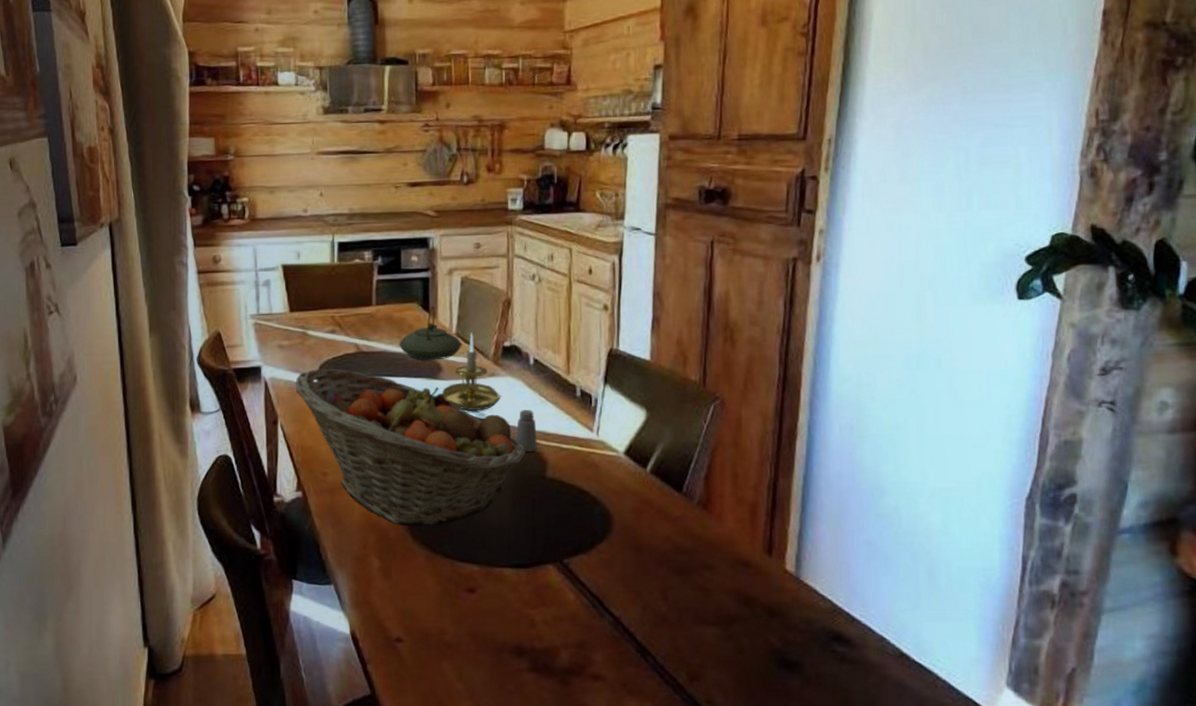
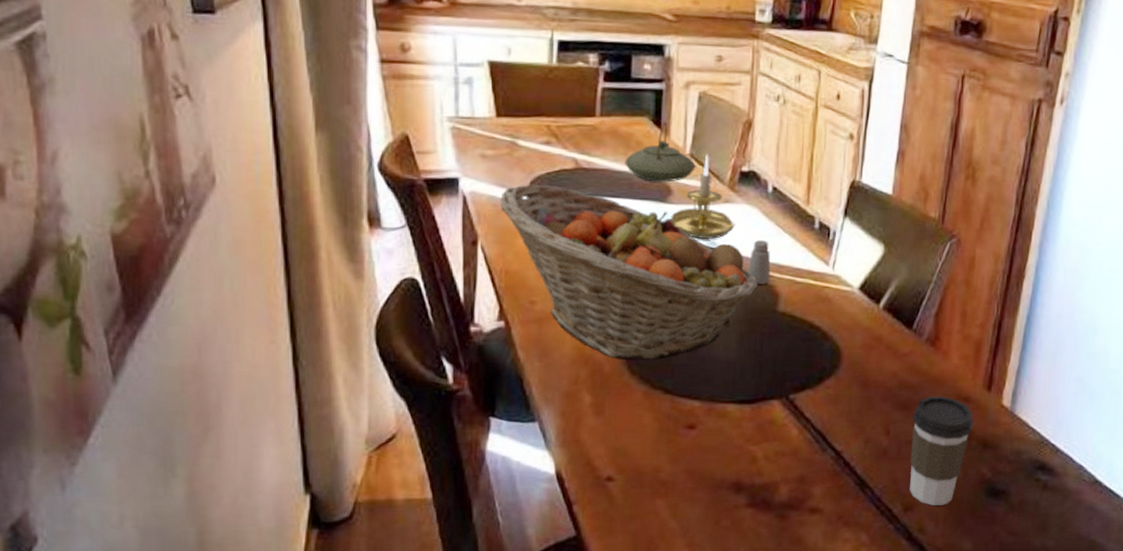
coffee cup: none [690,561,756,676] -> present [910,396,973,506]

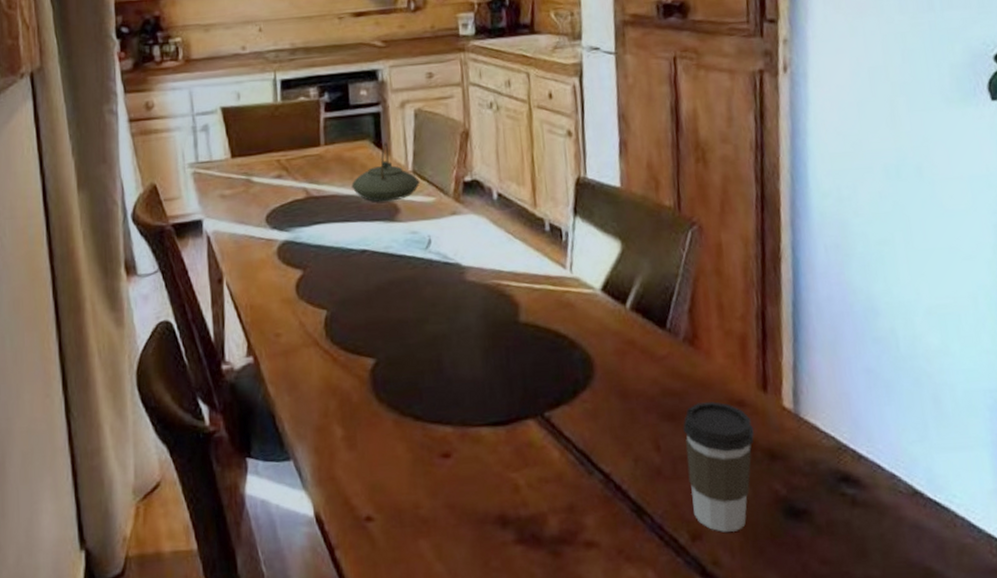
fruit basket: present [500,184,759,360] -> none [240,216,497,387]
candle holder: present [671,154,735,240] -> none [401,169,465,255]
saltshaker: present [748,240,771,284] -> none [483,249,508,295]

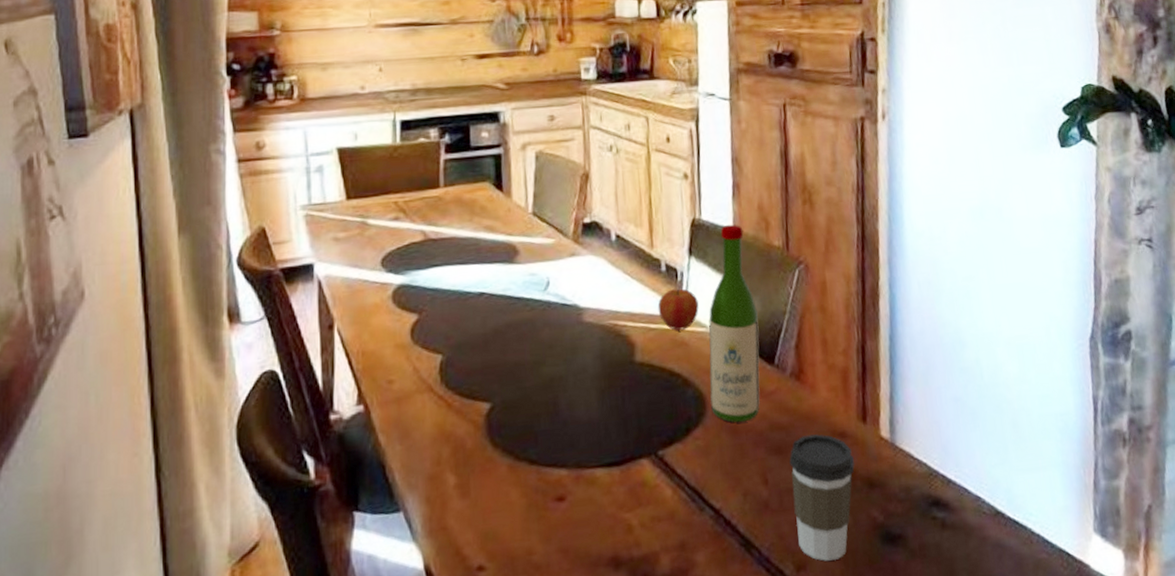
teapot: present [351,142,420,202] -> none [470,184,539,244]
apple: none [542,249,585,291] -> present [657,288,699,331]
wine bottle: none [595,183,651,387] -> present [708,224,760,423]

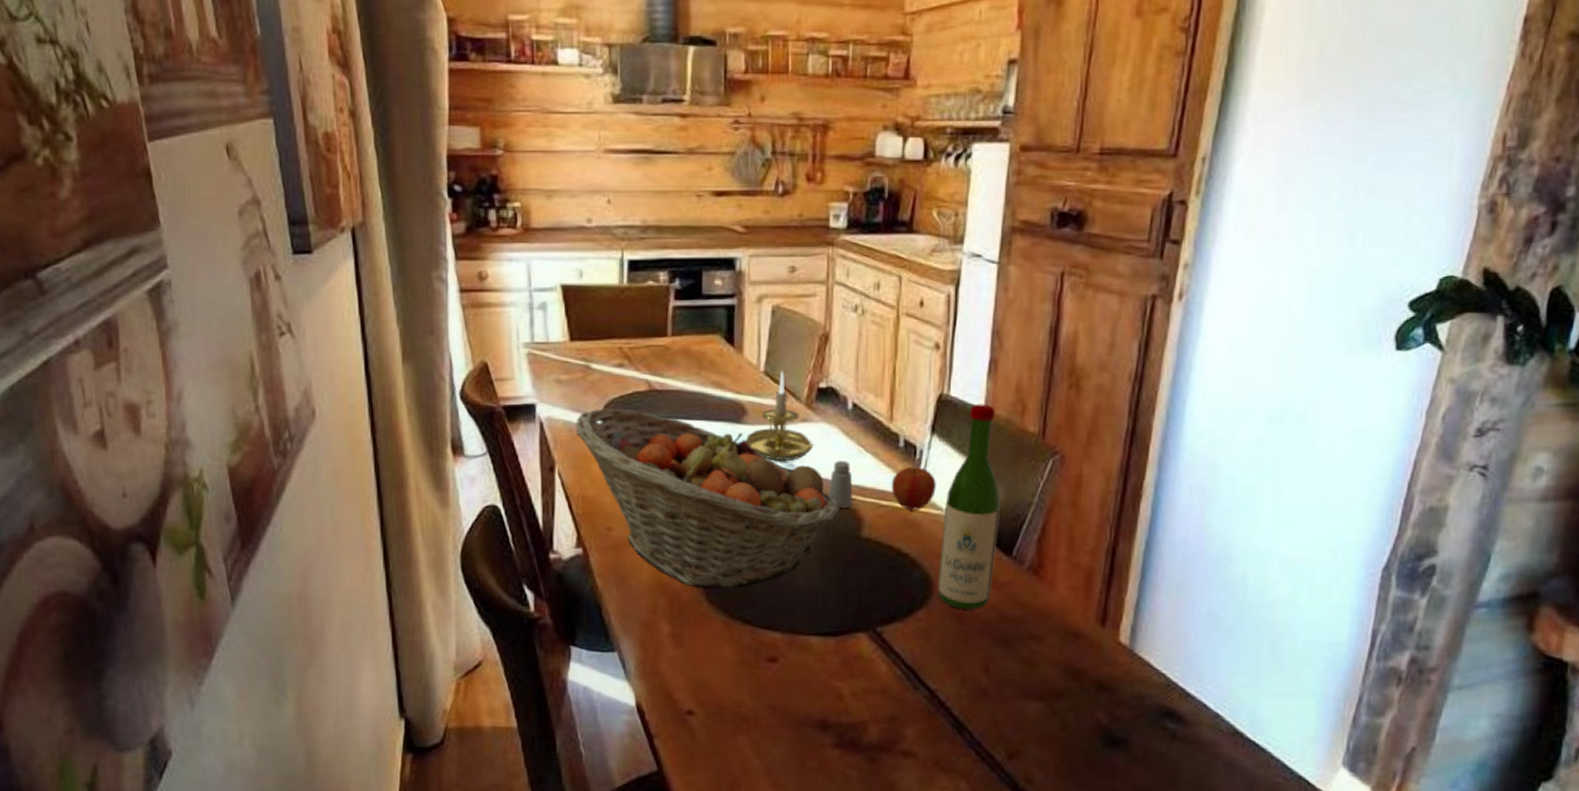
fruit basket: none [354,259,613,432] -> present [575,408,840,588]
candle holder: none [520,210,584,296] -> present [746,371,814,462]
saltshaker: none [600,289,624,336] -> present [828,461,853,508]
coffee cup: present [789,434,855,561] -> none [1013,631,1085,753]

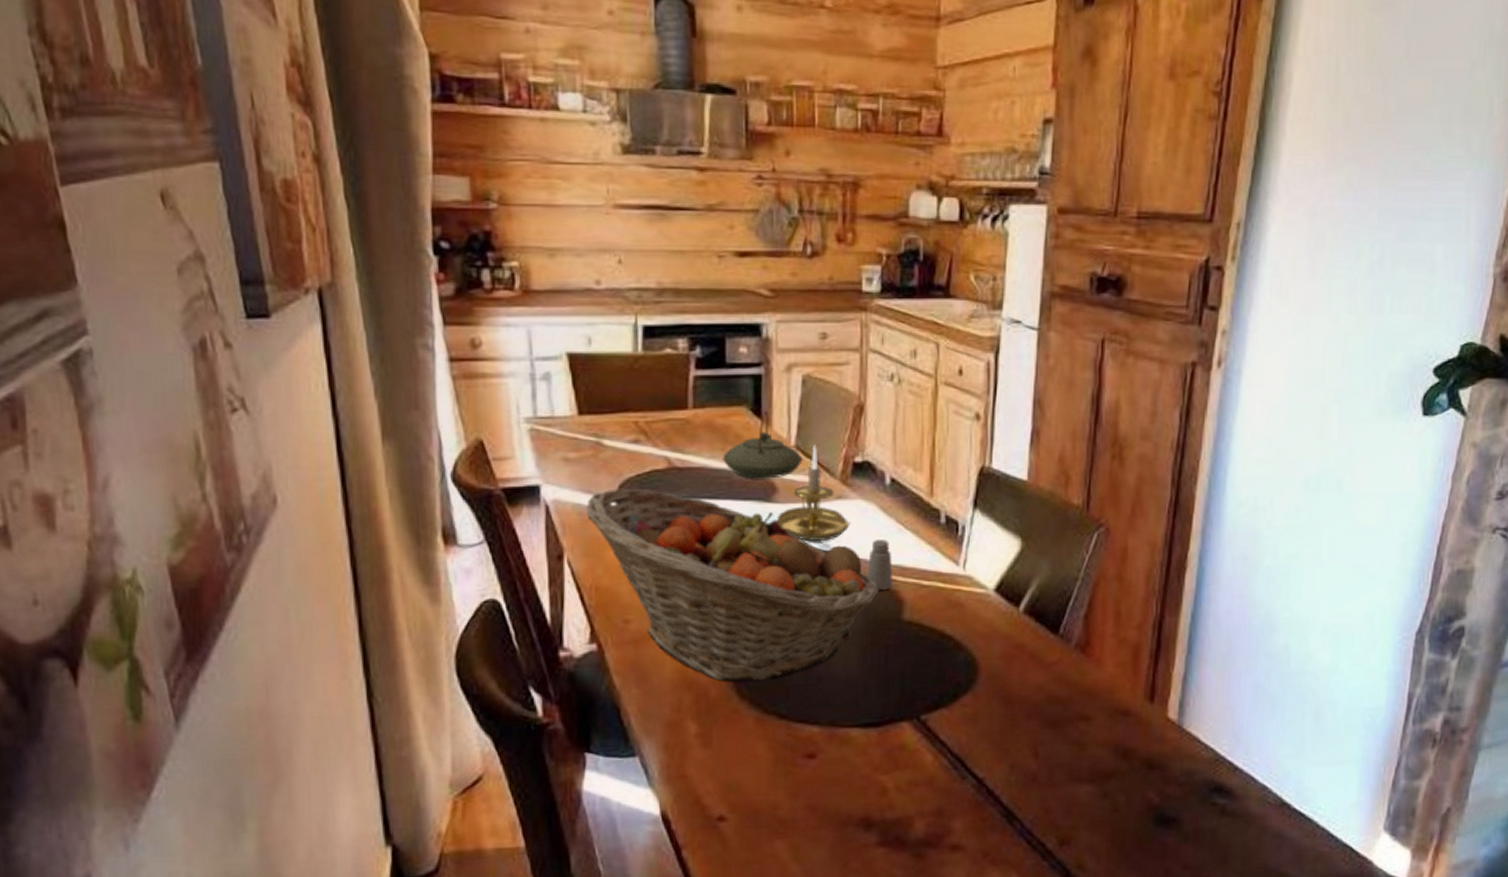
teapot: none [698,338,771,402] -> present [723,410,803,479]
apple: present [891,467,936,510] -> none [933,544,980,589]
wine bottle: present [938,404,1000,610] -> none [984,476,1045,693]

